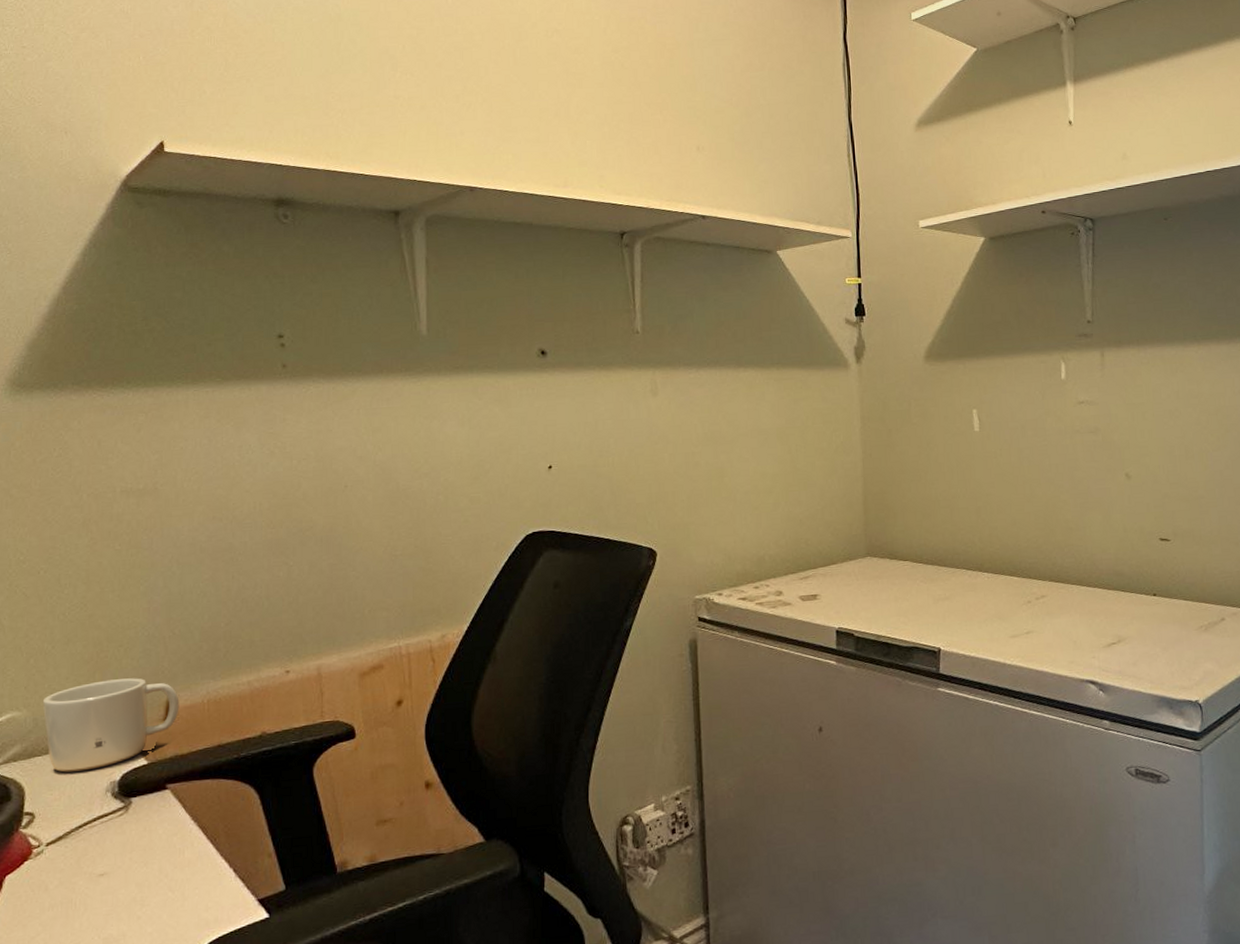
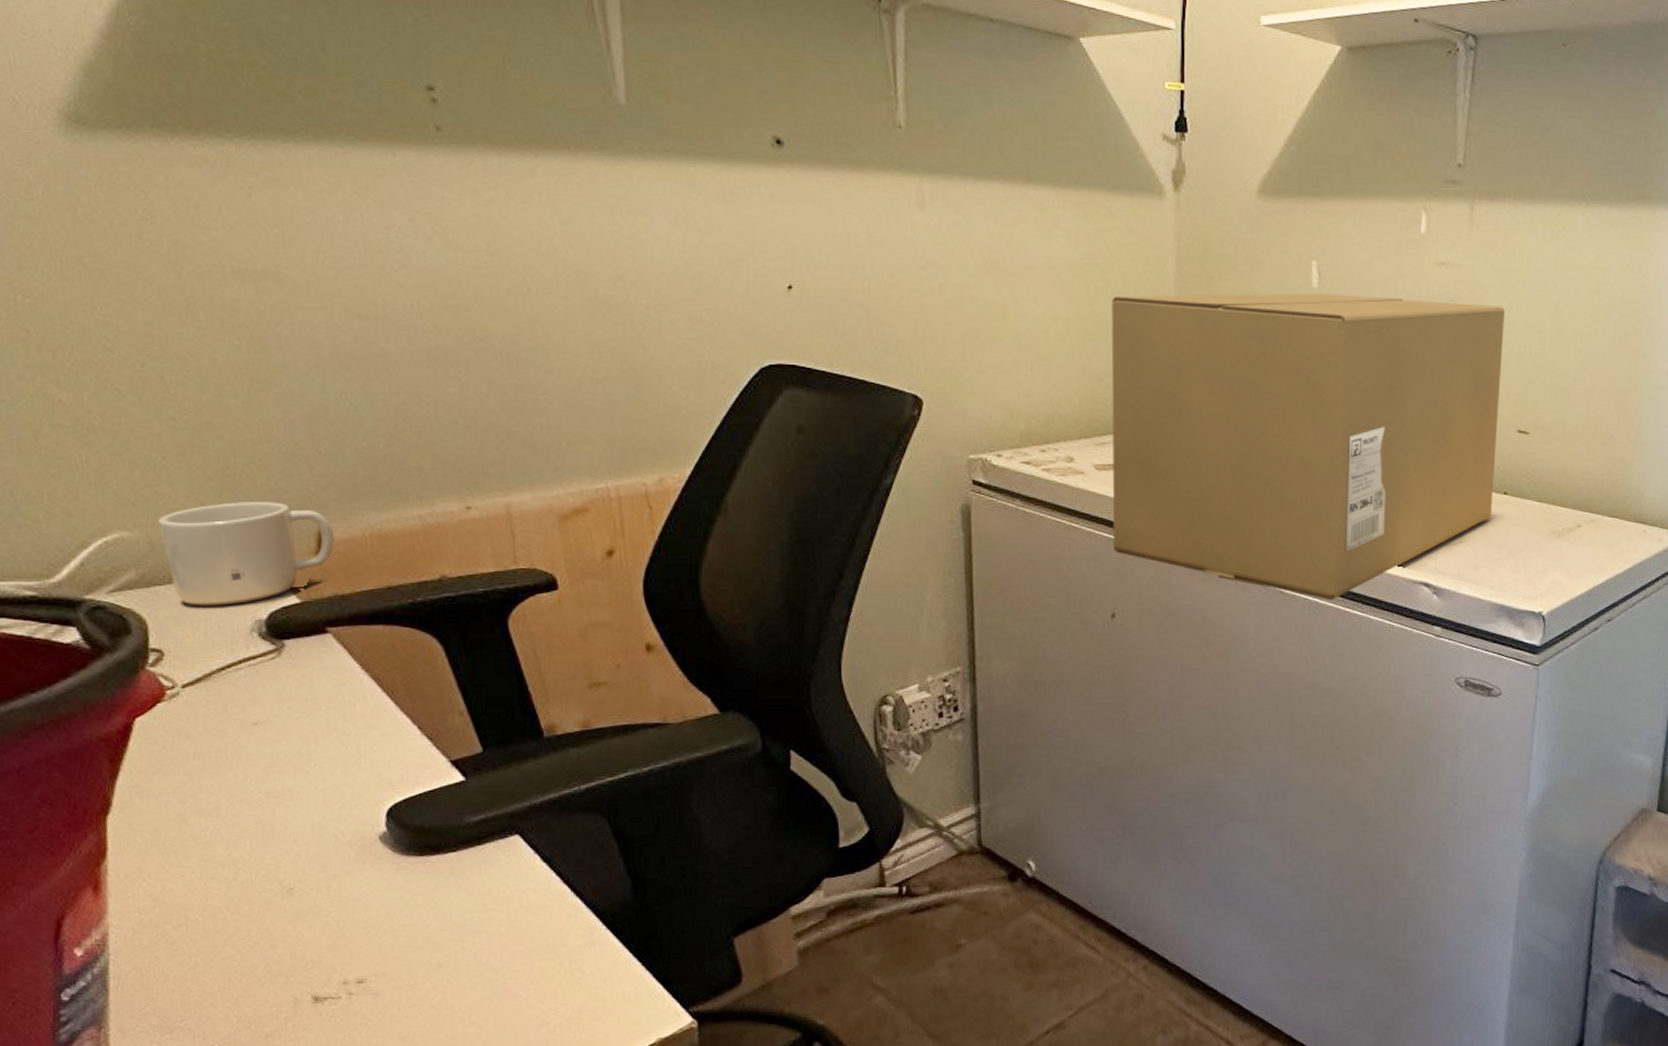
box: none [809,433,1145,703] -> present [1111,293,1505,601]

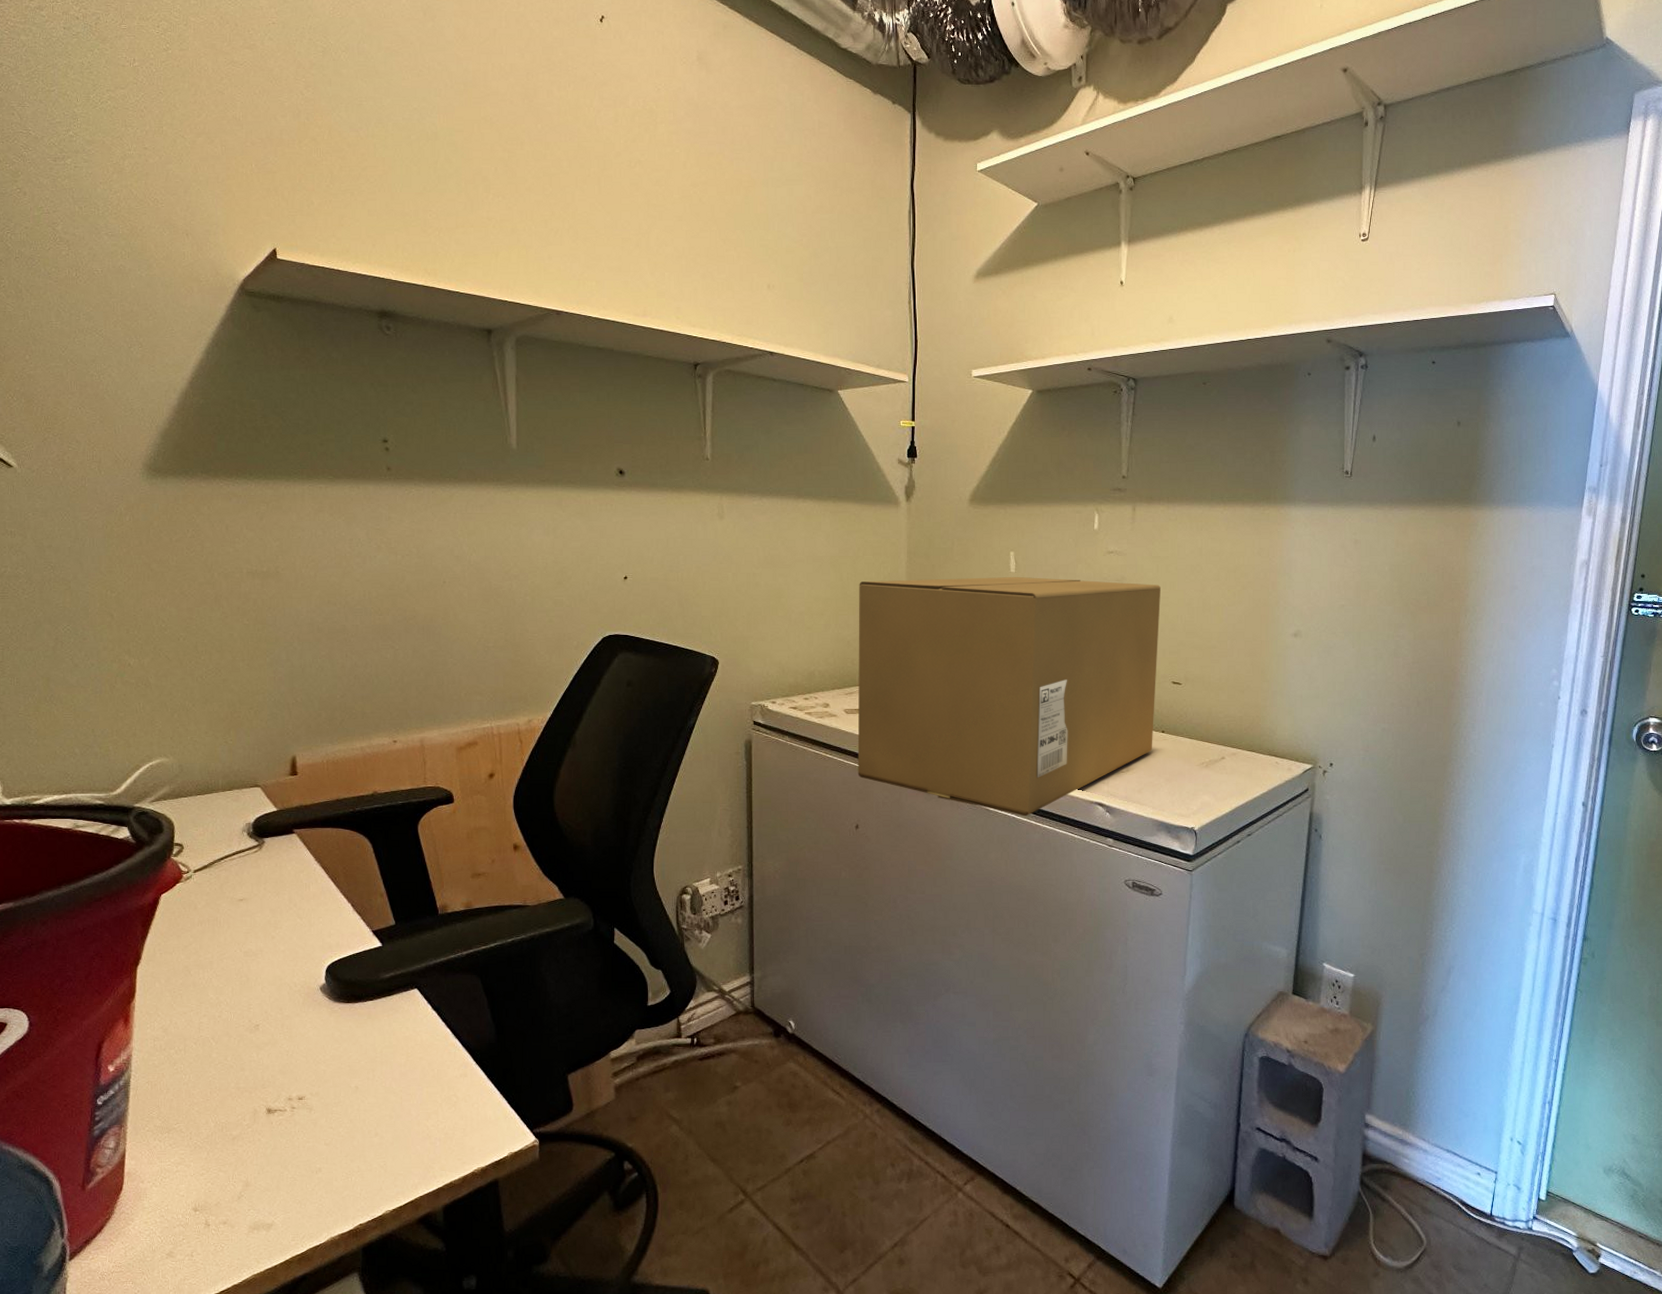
mug: present [157,502,335,606] -> none [186,737,303,813]

